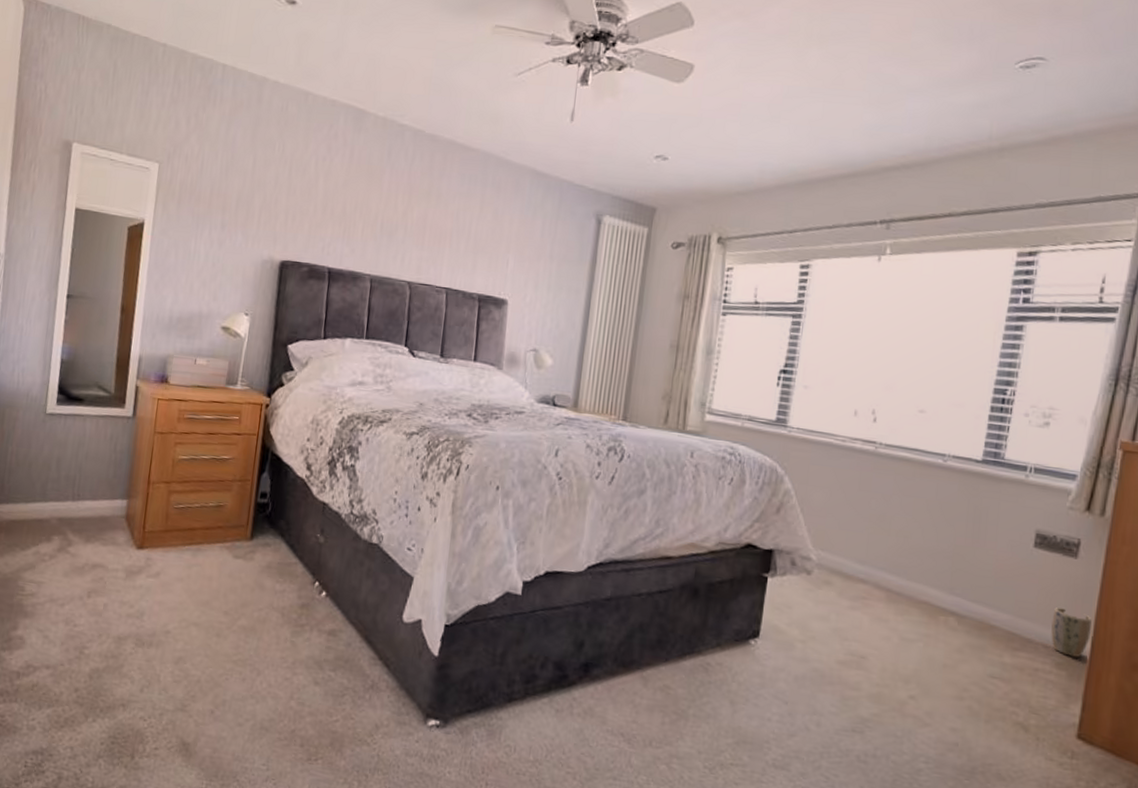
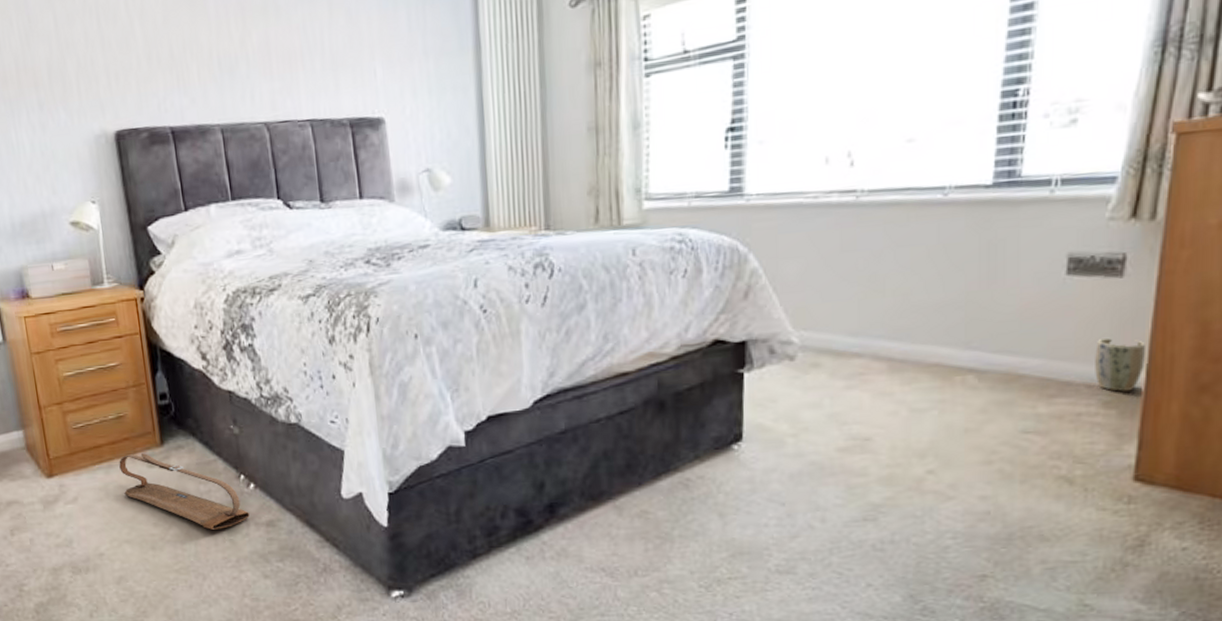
bag: none [205,542,315,630] -> present [119,453,250,530]

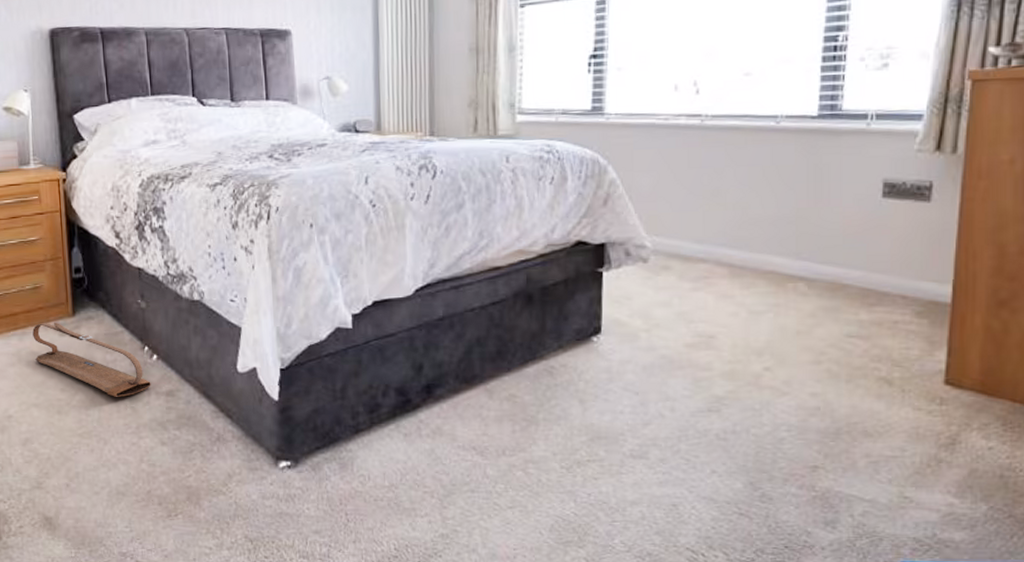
plant pot: present [1095,338,1145,392] -> none [908,256,951,303]

